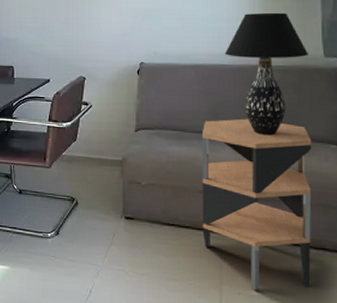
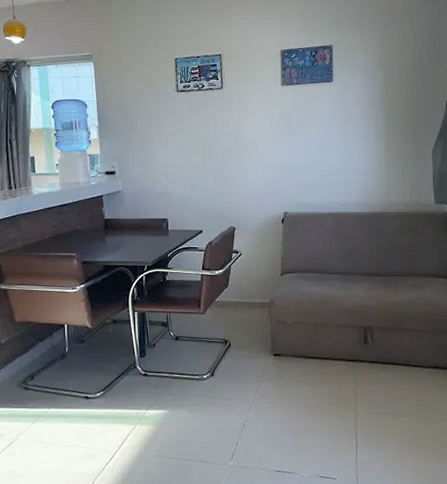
side table: present [201,118,312,291] -> none [338,259,427,409]
table lamp: present [224,12,308,136] -> none [355,166,423,273]

